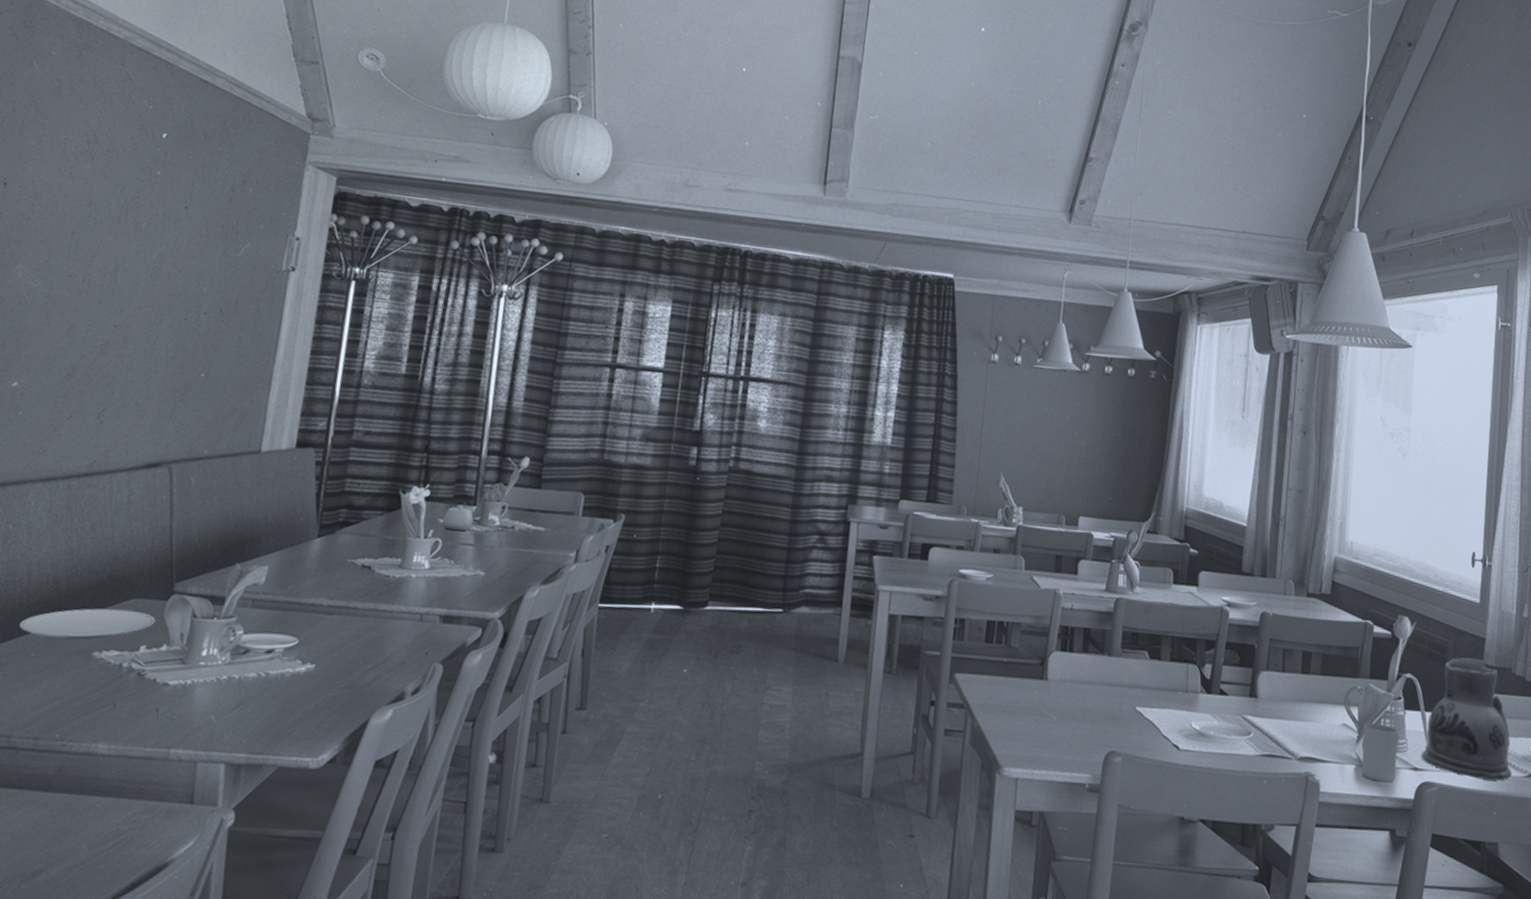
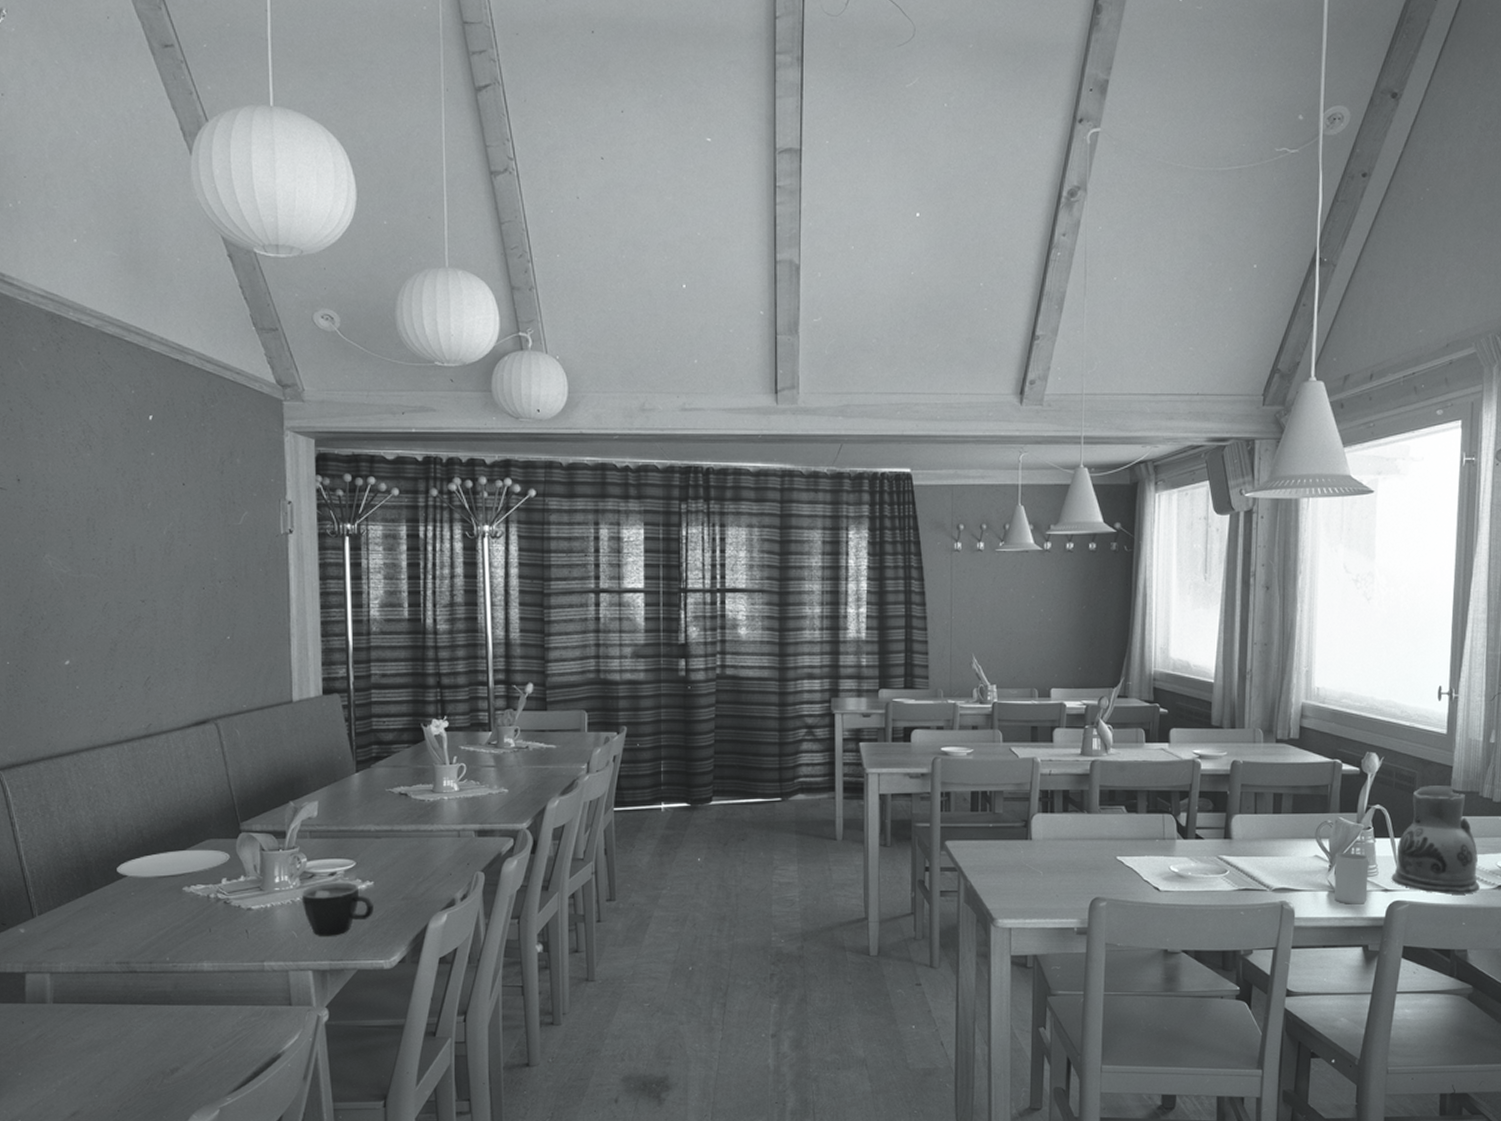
cup: none [228,660,312,724] -> present [301,882,375,936]
sugar bowl: present [442,504,474,532] -> none [464,732,491,755]

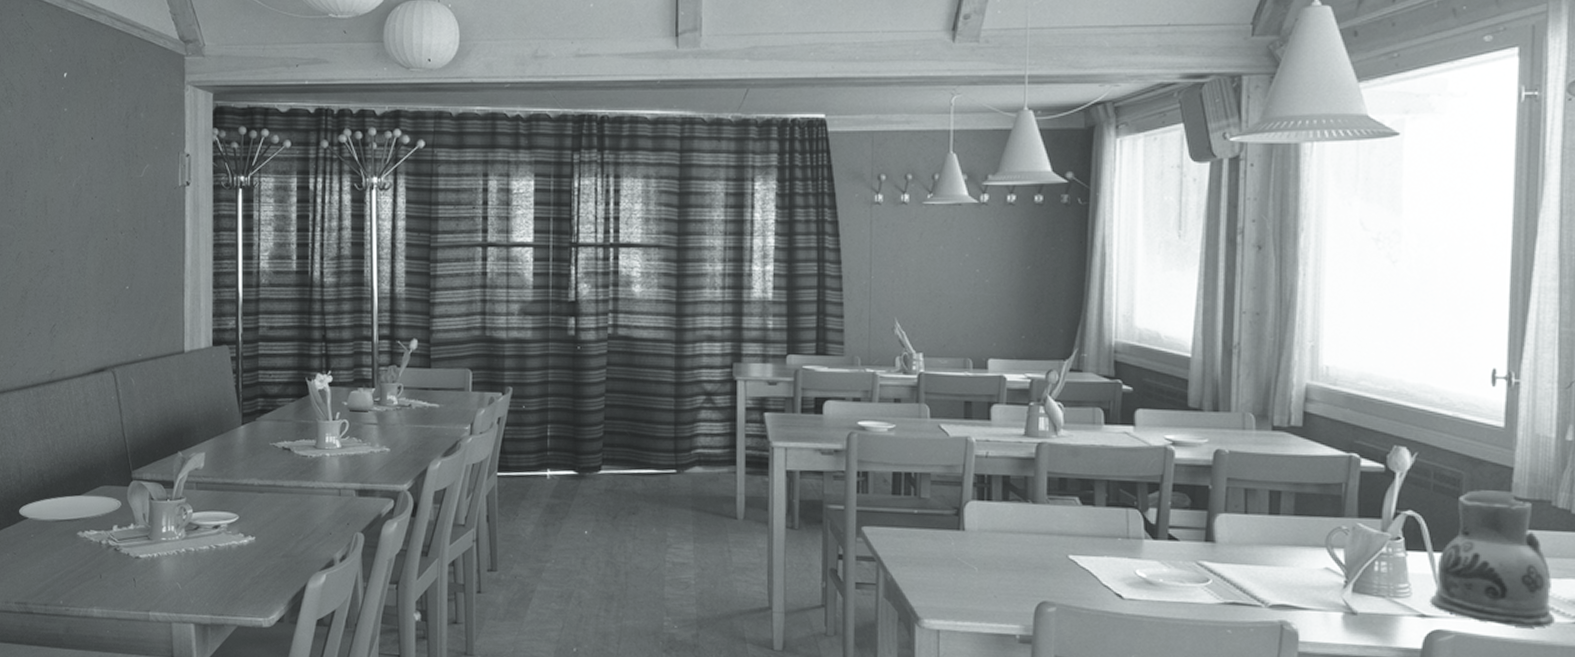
cup: present [301,882,375,936] -> none [186,535,256,590]
sugar bowl: none [464,732,491,755] -> present [347,388,374,412]
cup: present [1333,853,1369,904] -> none [1351,566,1399,631]

